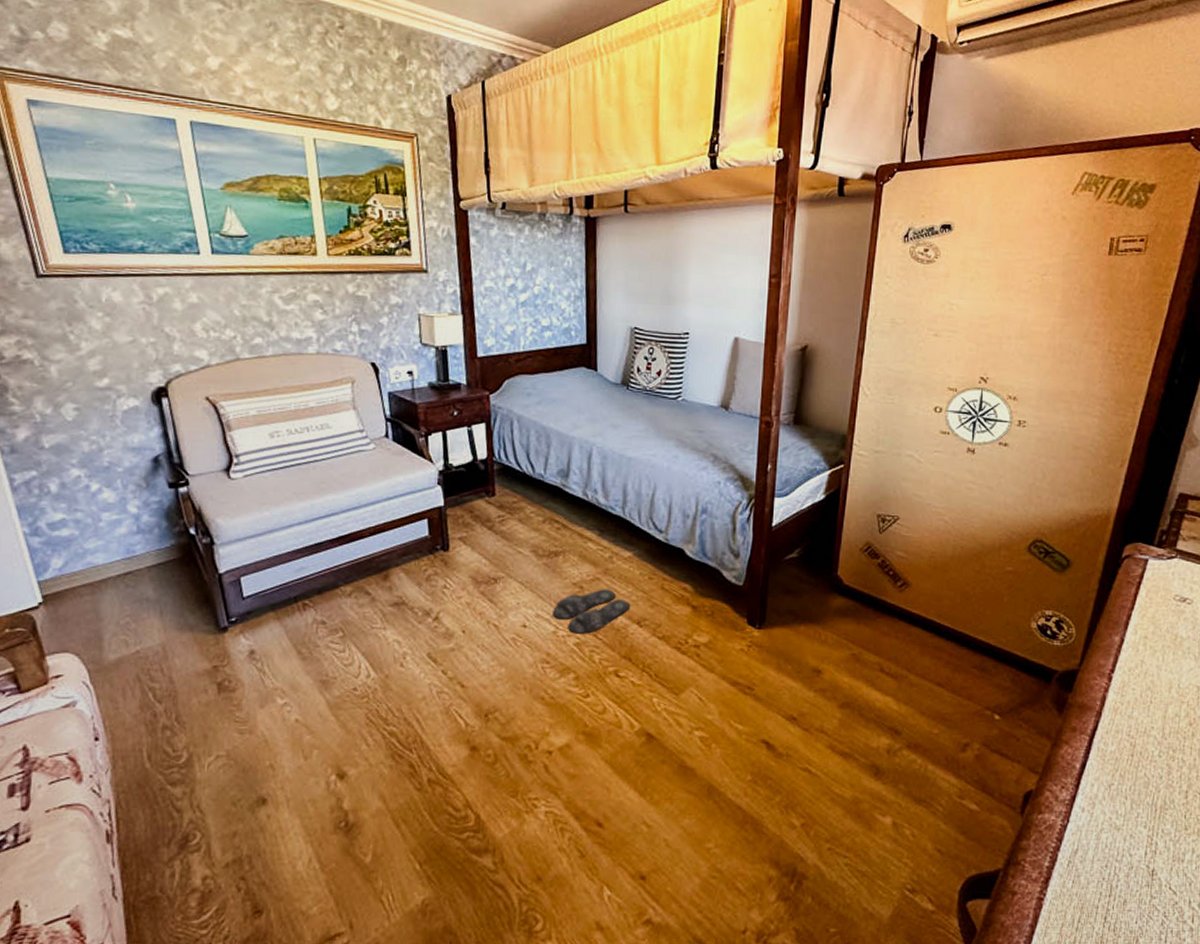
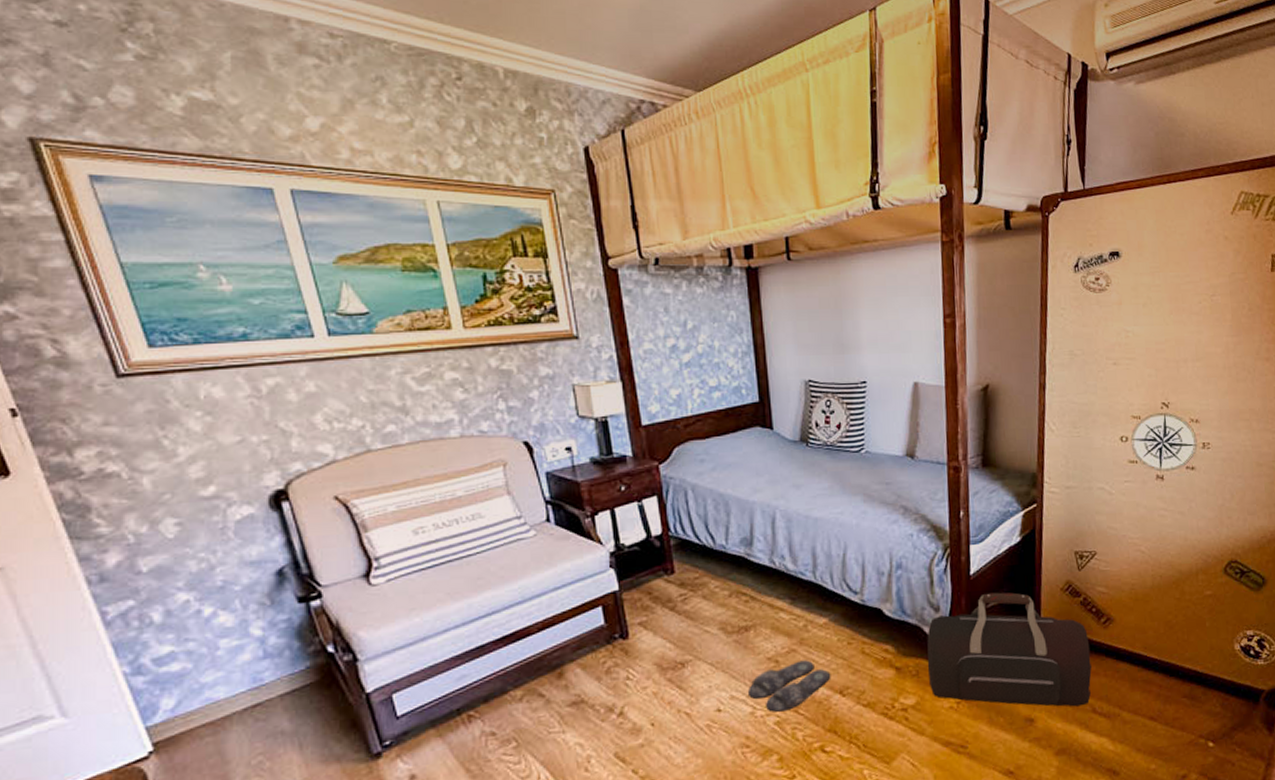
duffel bag: none [722,545,884,664] -> present [927,592,1092,707]

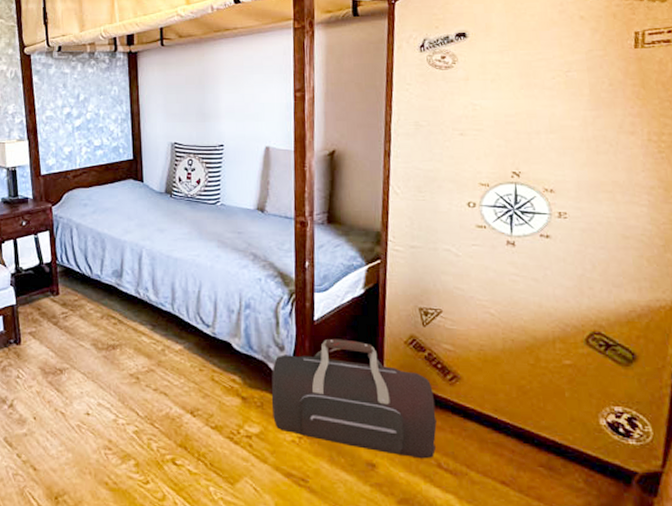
slippers: present [748,660,831,712] -> none [113,380,184,423]

